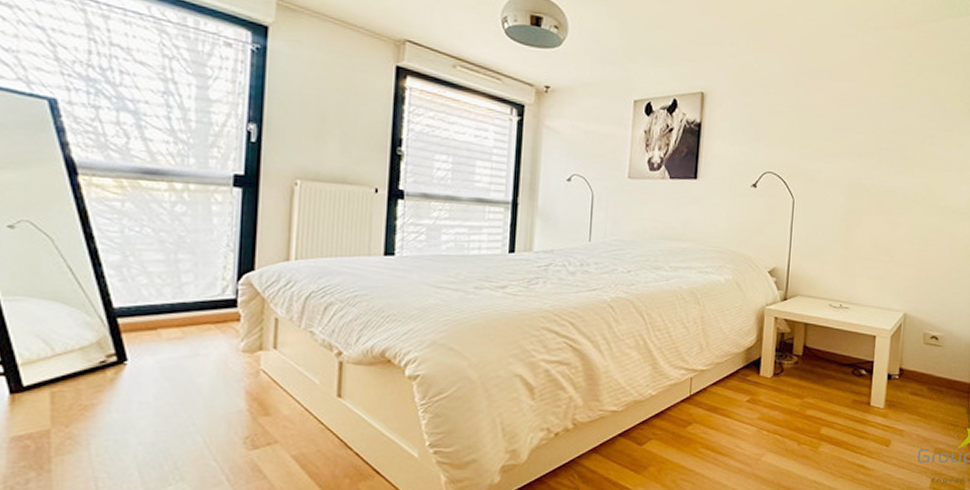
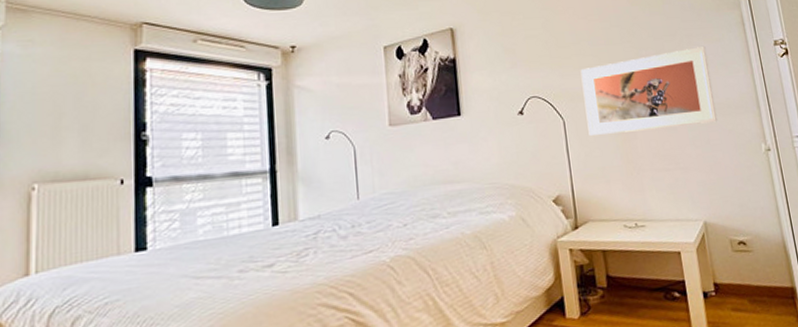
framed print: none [815,148,947,224] -> present [580,46,718,136]

